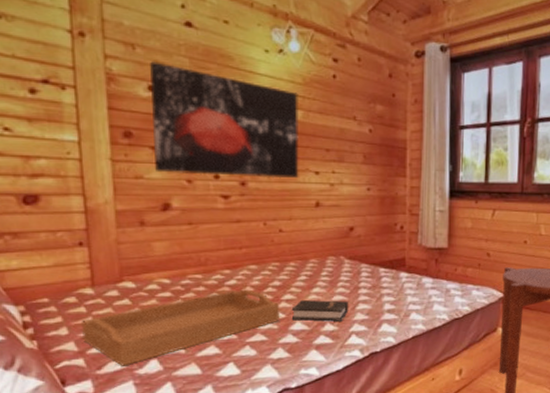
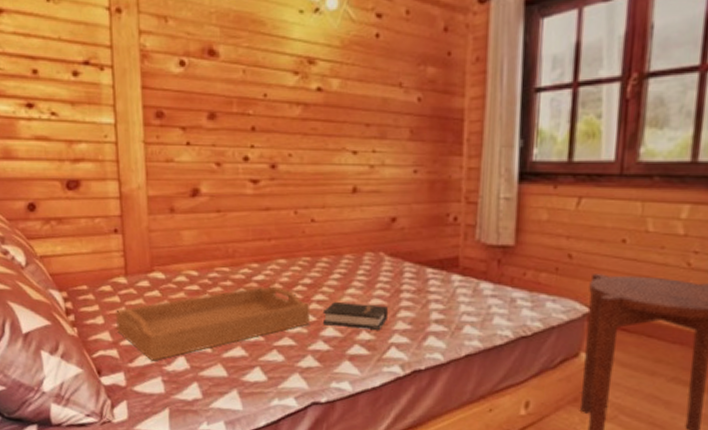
wall art: present [150,61,299,179] -> none [182,33,335,160]

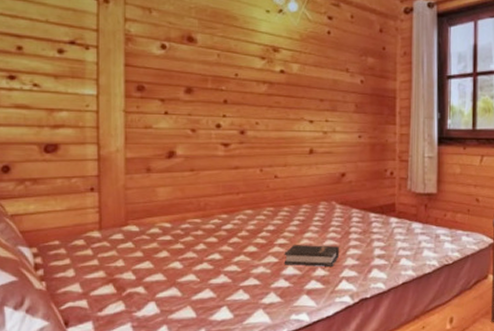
serving tray: present [115,284,311,361] -> none [86,232,273,308]

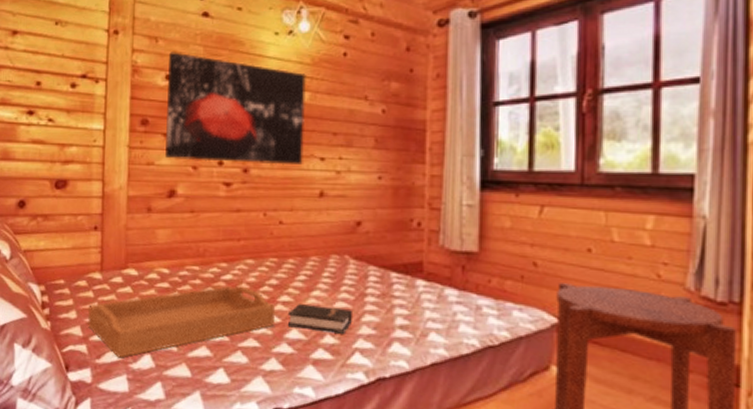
serving tray: none [86,232,273,308] -> present [87,284,276,358]
wall art: none [163,23,295,127] -> present [165,52,306,165]

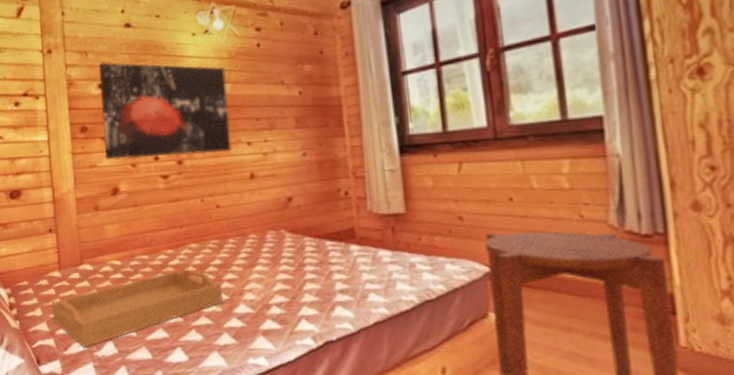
hardback book: present [287,304,352,334] -> none [234,279,295,304]

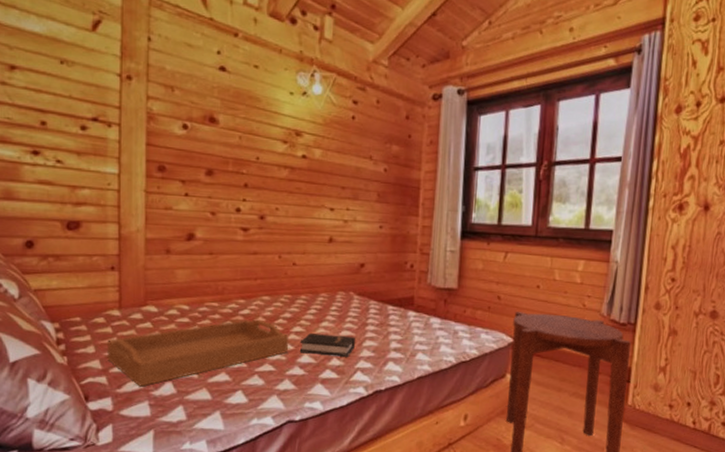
wall art: present [99,62,232,160] -> none [183,102,318,214]
hardback book: none [234,279,295,304] -> present [299,333,355,357]

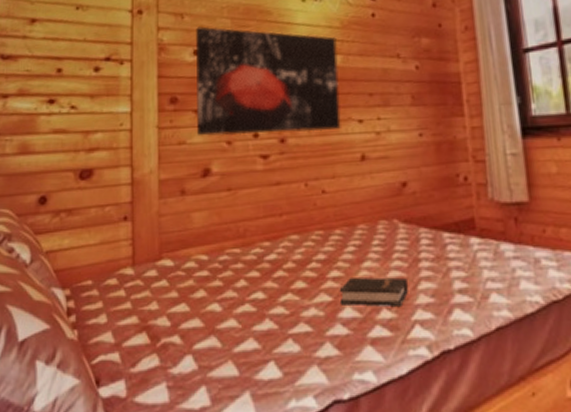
serving tray: present [106,318,289,387] -> none [119,263,327,363]
wall art: none [183,102,318,214] -> present [196,26,341,136]

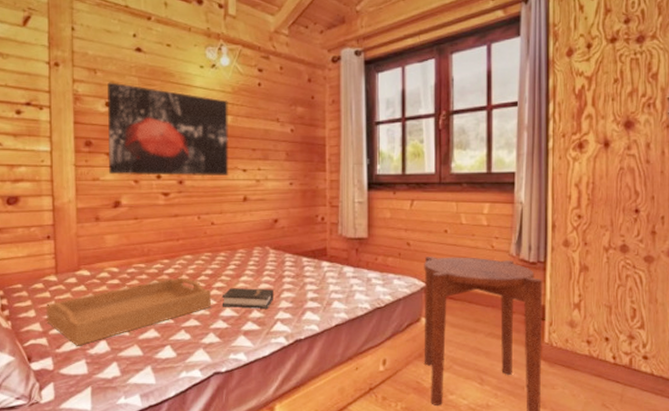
serving tray: none [119,263,327,363] -> present [45,276,212,346]

